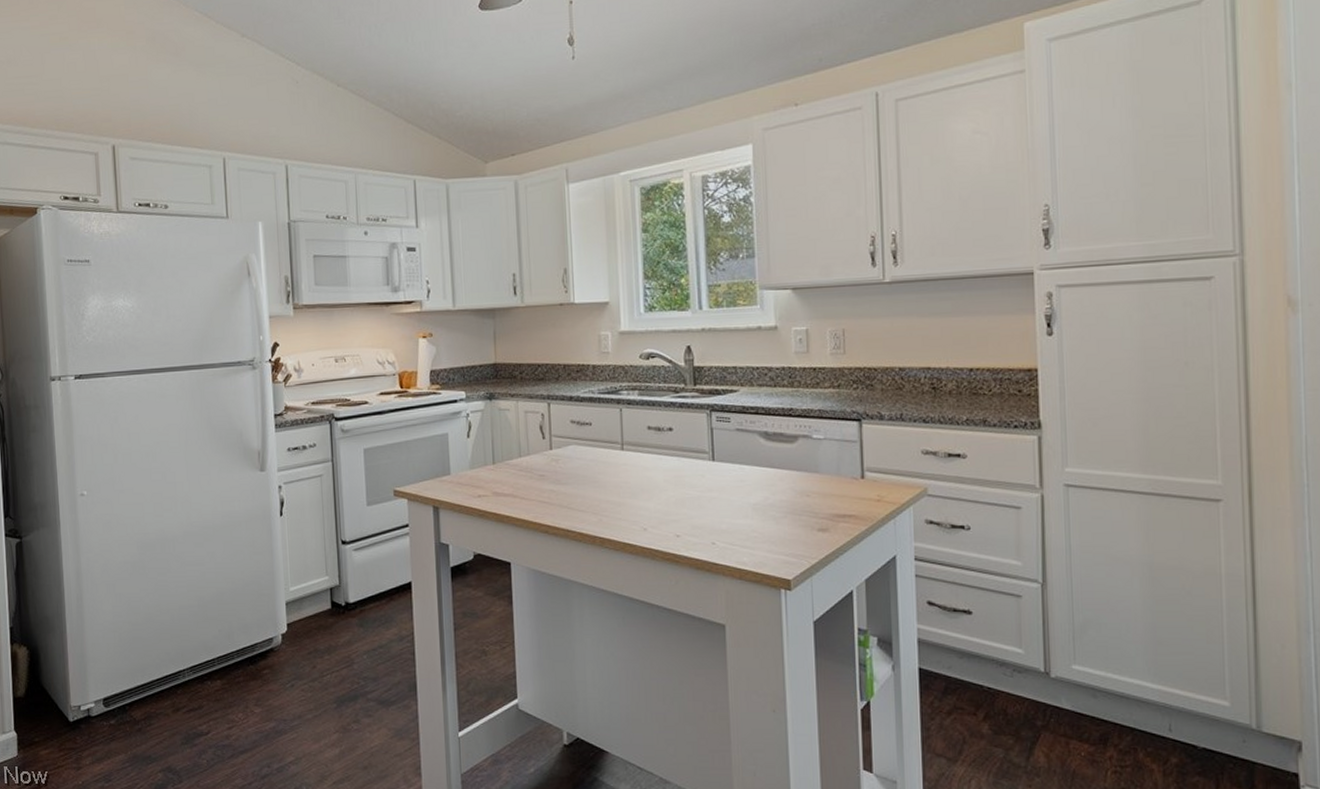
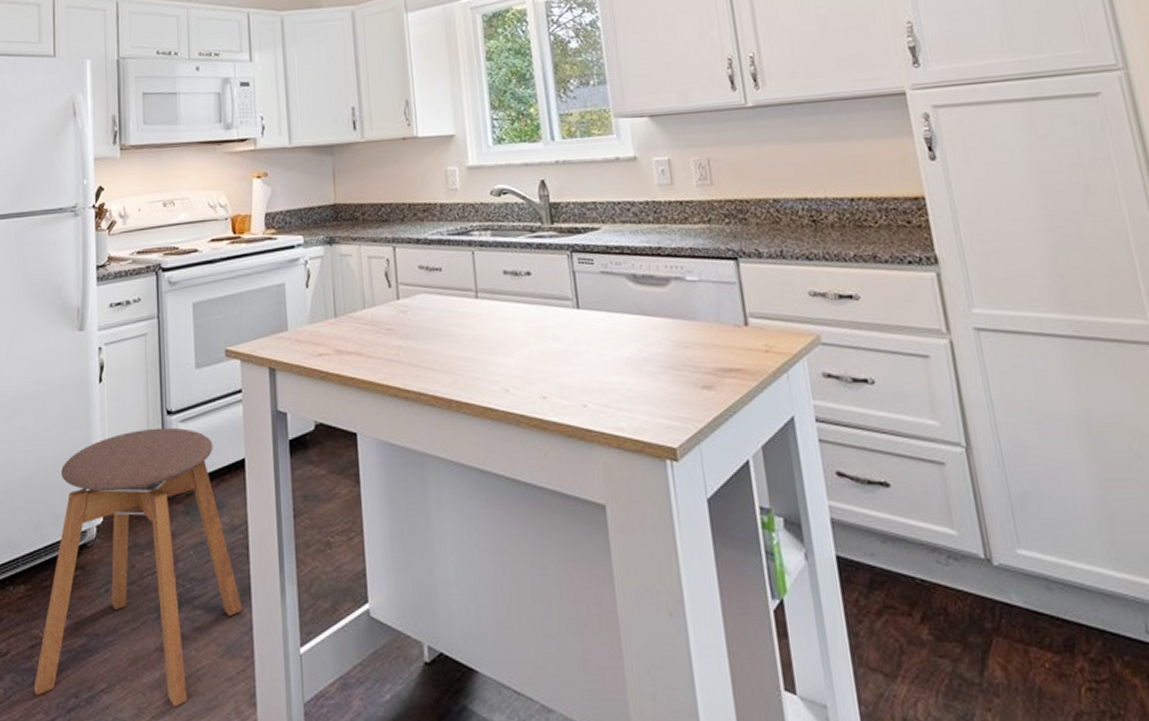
stool: none [232,555,410,776] -> present [33,427,243,707]

